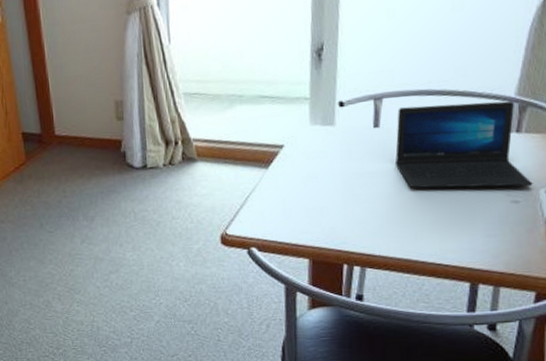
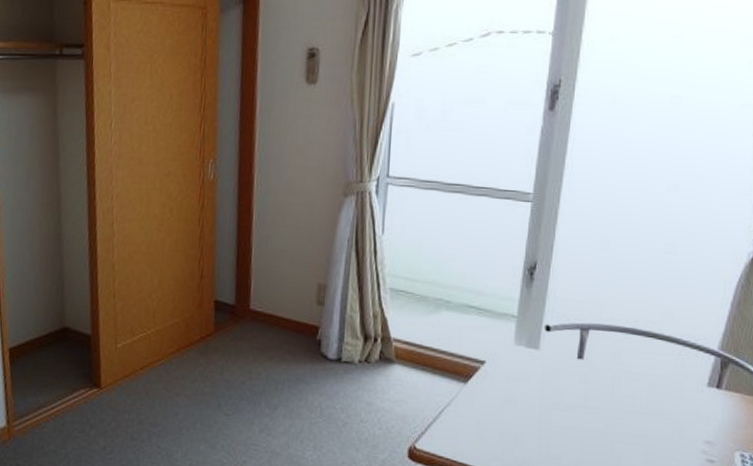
laptop: present [395,100,533,189] -> none [596,342,729,446]

